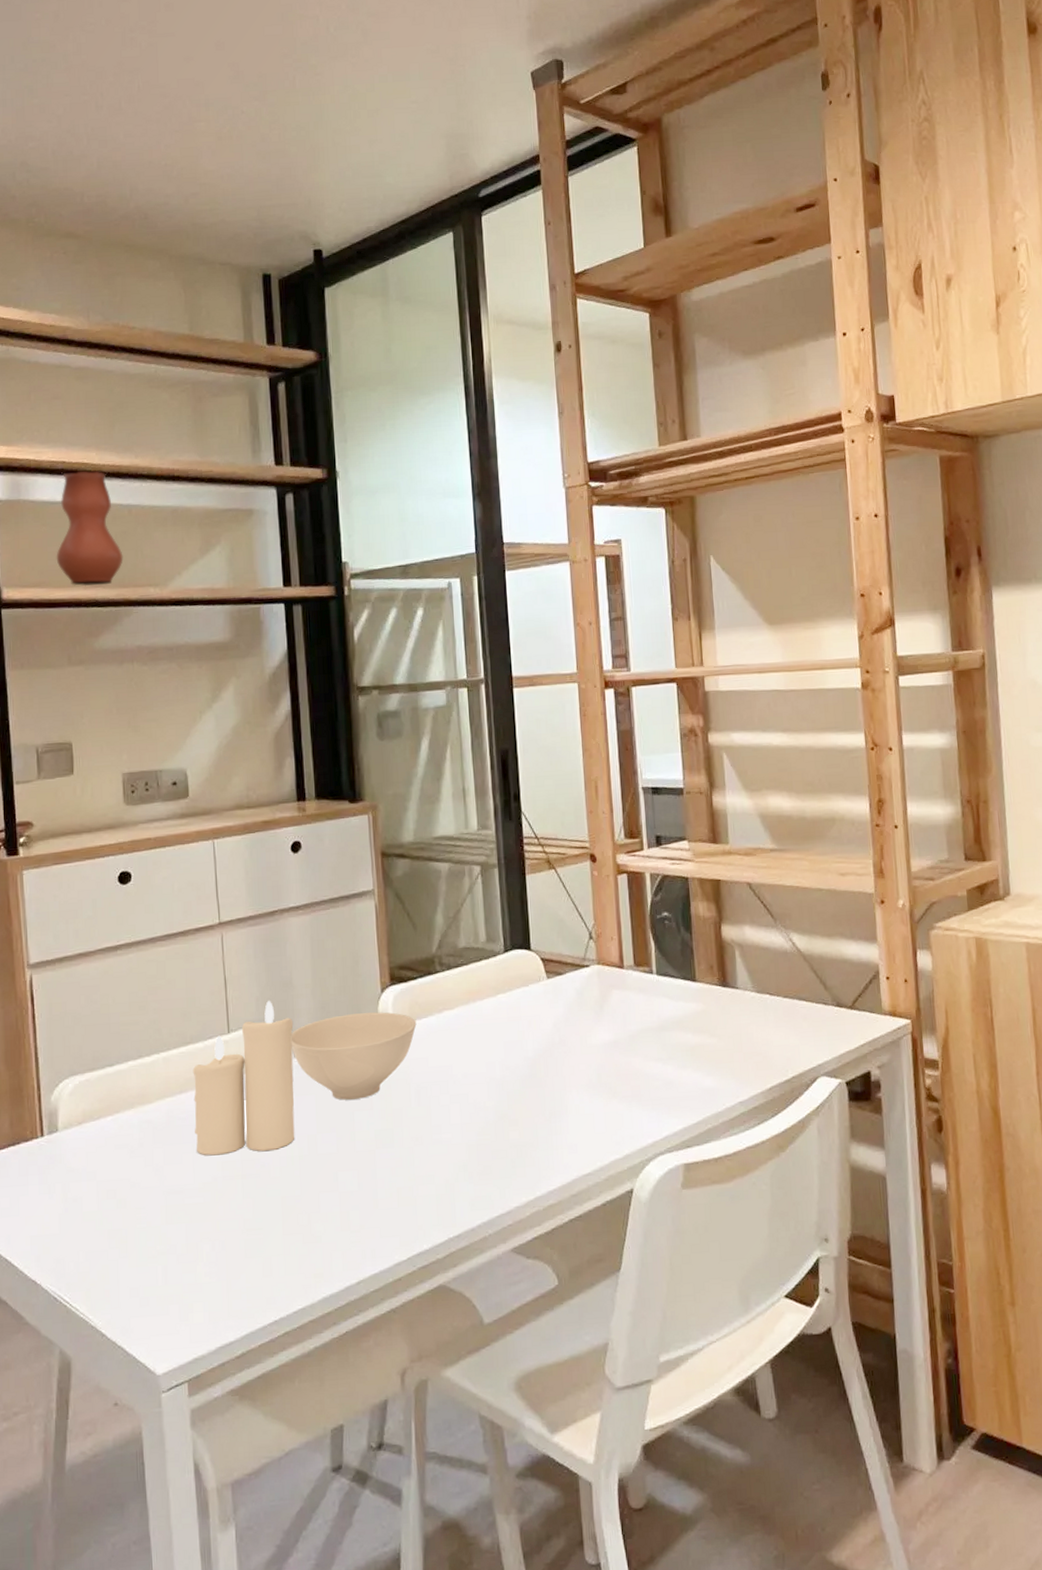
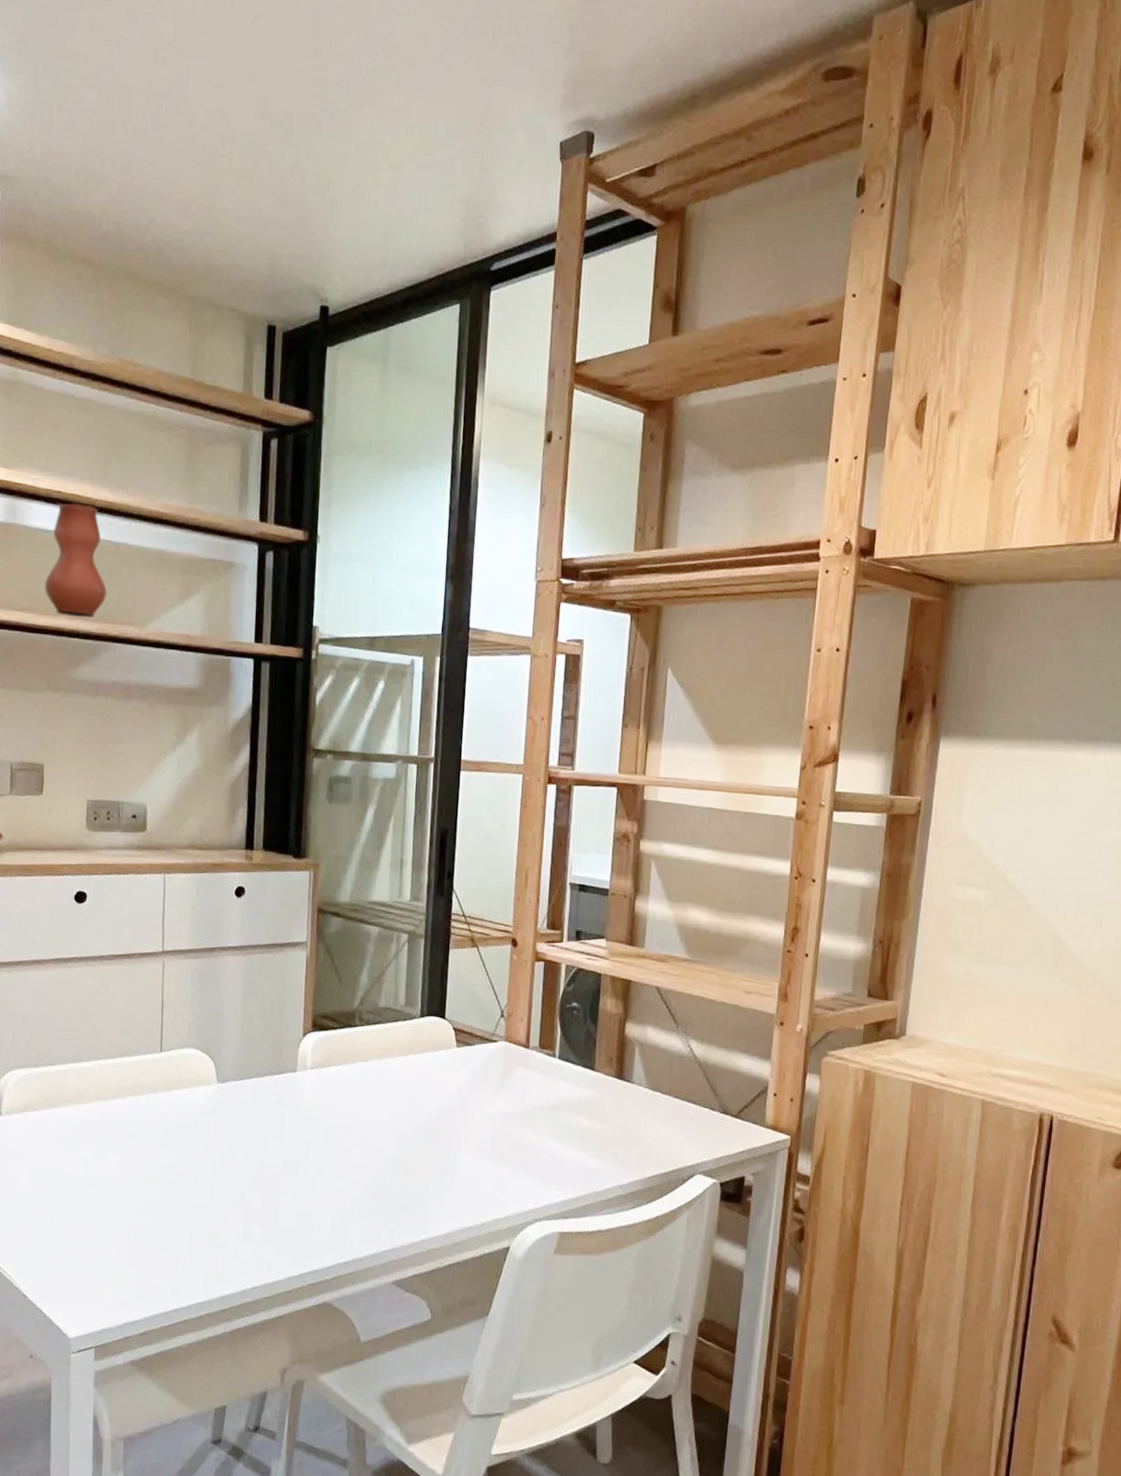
candle: present [192,1000,295,1156] -> none [122,1028,220,1162]
bowl: present [290,1012,417,1100] -> none [216,1051,332,1129]

